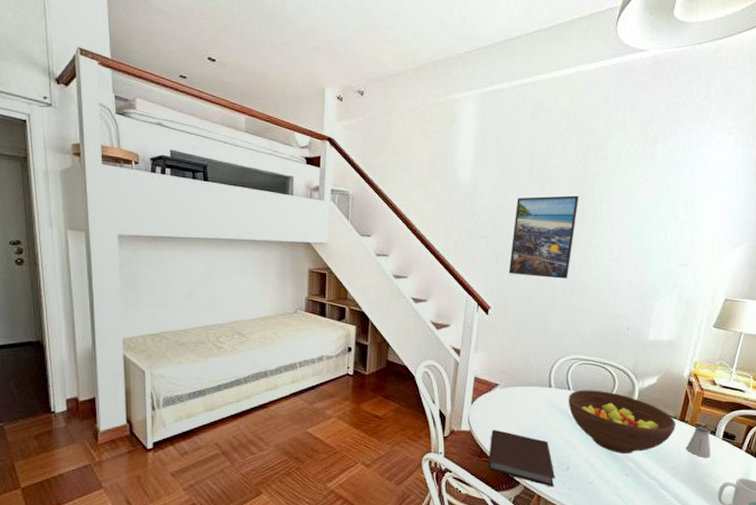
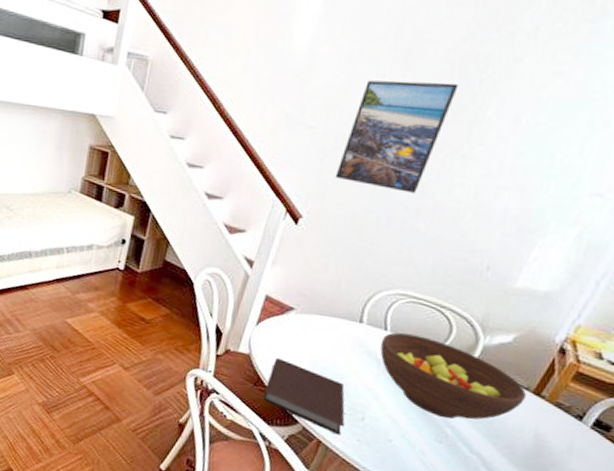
saltshaker: present [685,426,711,458] -> none [532,405,576,446]

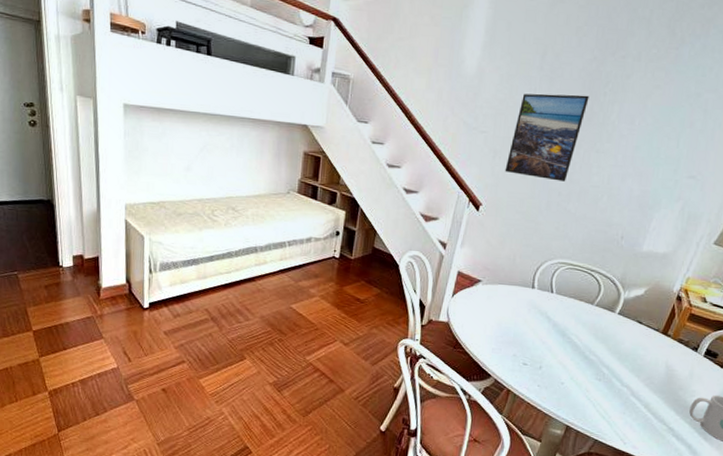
notebook: present [263,357,345,435] -> none [461,323,527,383]
fruit bowl: present [380,332,527,420] -> none [549,294,658,361]

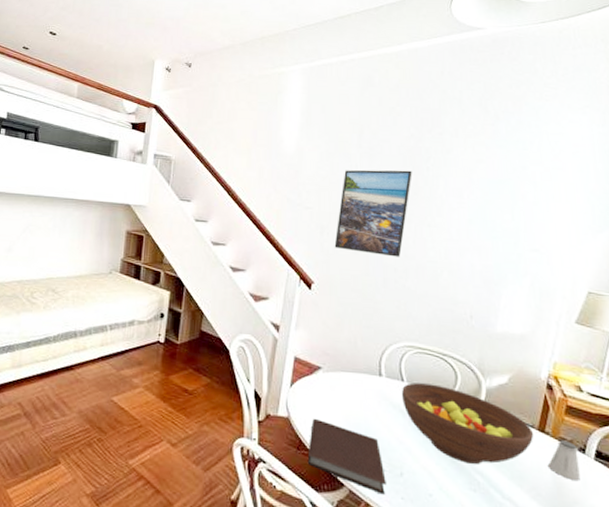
notebook: none [461,323,527,383] -> present [307,418,386,495]
fruit bowl: none [549,294,658,361] -> present [402,382,534,465]
saltshaker: none [664,341,693,373] -> present [547,440,580,482]

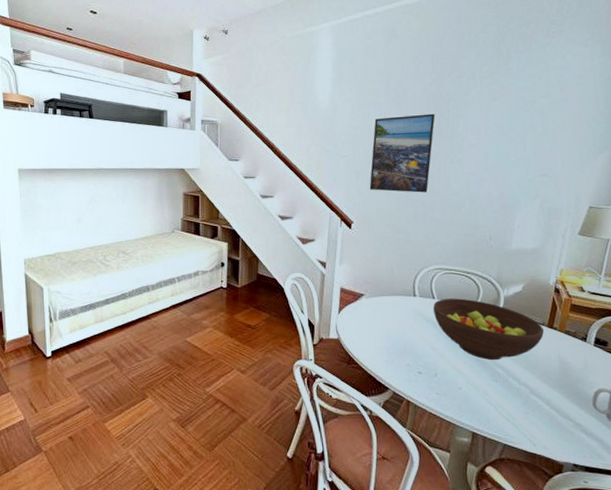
notebook: present [307,418,386,495] -> none [356,337,423,393]
saltshaker: present [547,440,580,482] -> none [555,332,582,365]

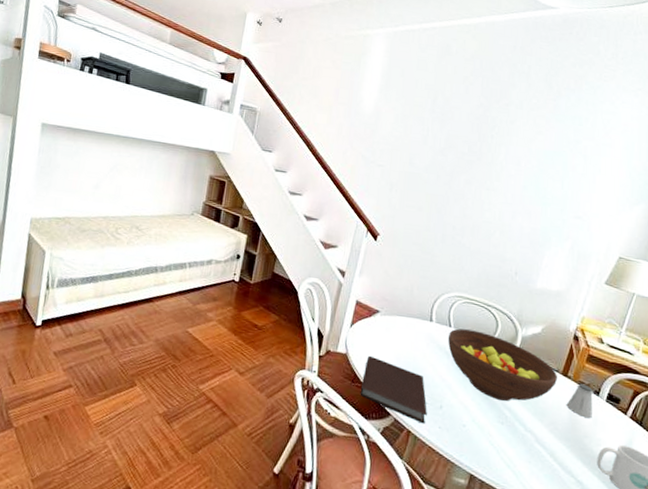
notebook: none [356,337,423,393] -> present [360,355,427,424]
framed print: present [369,113,435,193] -> none [401,132,478,216]
saltshaker: none [555,332,582,365] -> present [566,383,594,419]

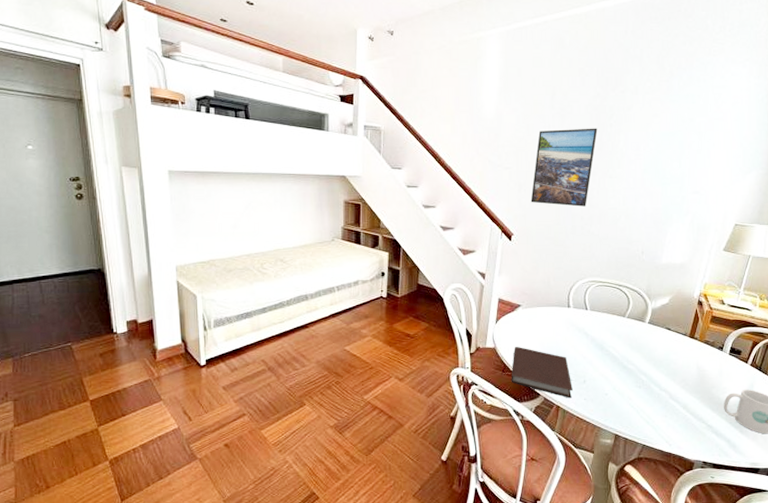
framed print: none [401,132,478,216] -> present [530,128,598,207]
fruit bowl: present [448,328,558,402] -> none [586,310,686,369]
saltshaker: present [566,383,594,419] -> none [694,342,719,372]

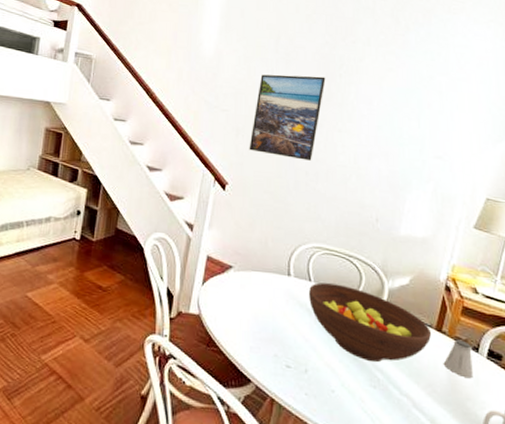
notebook: present [511,346,573,398] -> none [216,315,291,391]
fruit bowl: none [586,310,686,369] -> present [309,282,432,363]
saltshaker: none [694,342,719,372] -> present [443,339,473,379]

